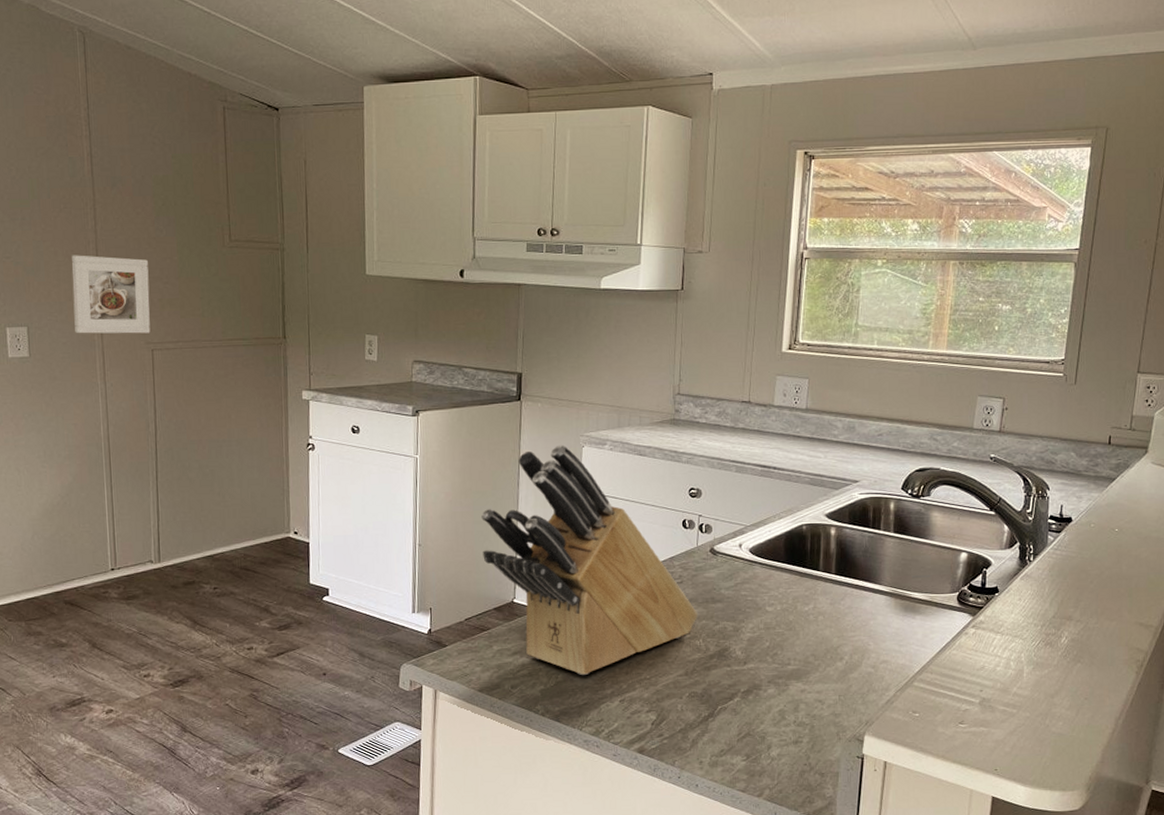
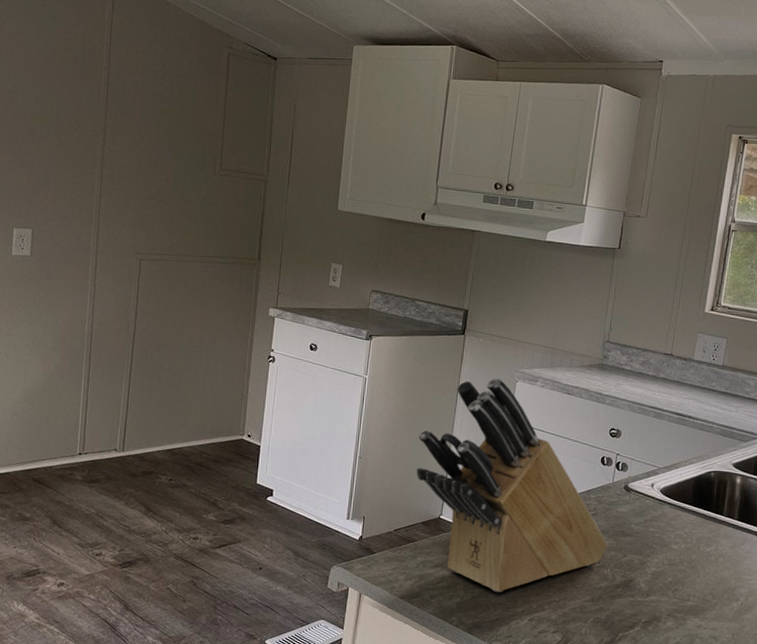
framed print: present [71,255,151,334] -> none [74,170,146,245]

